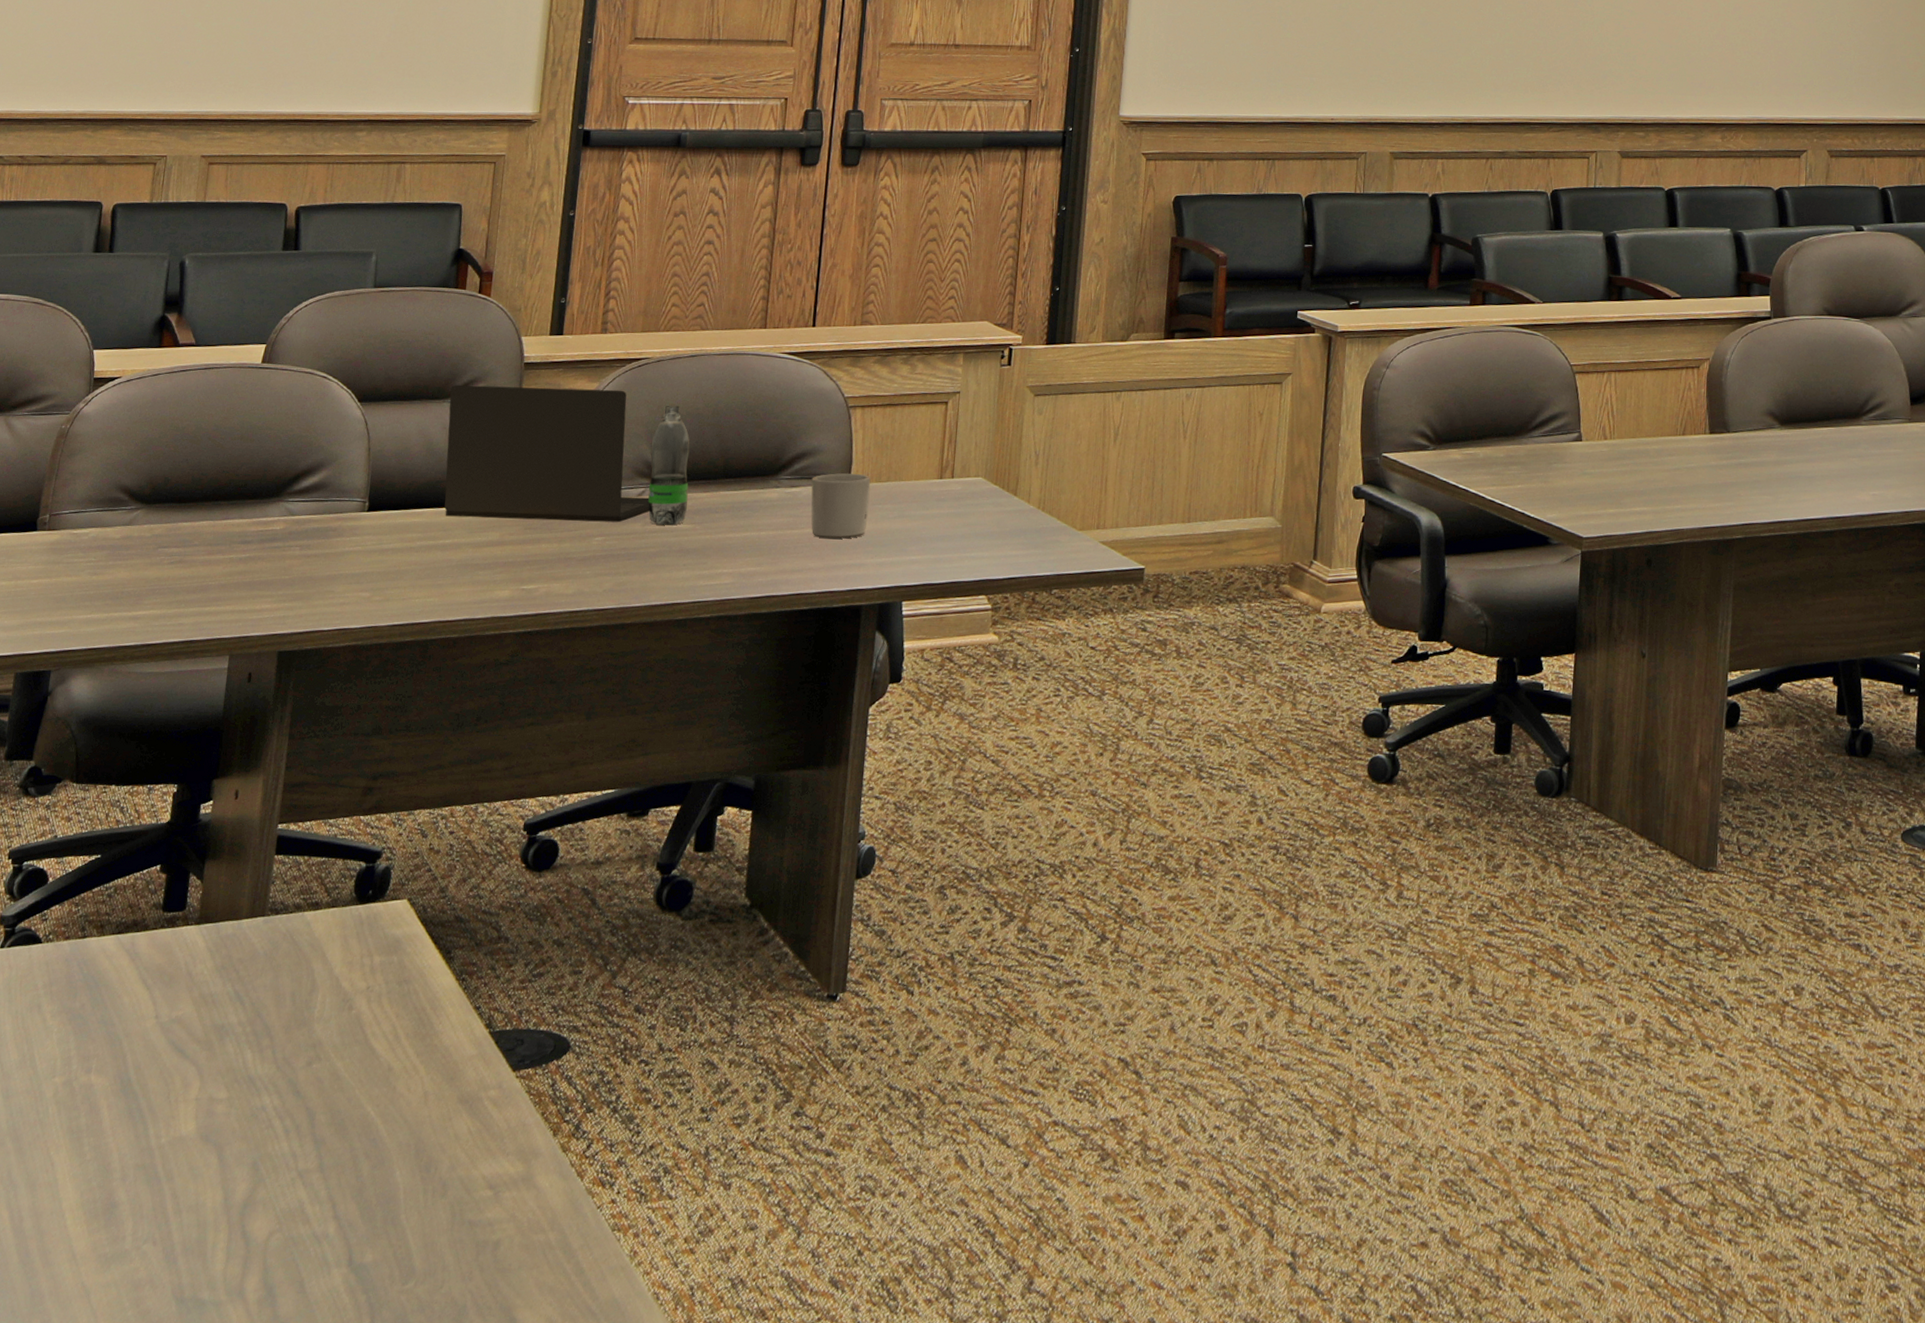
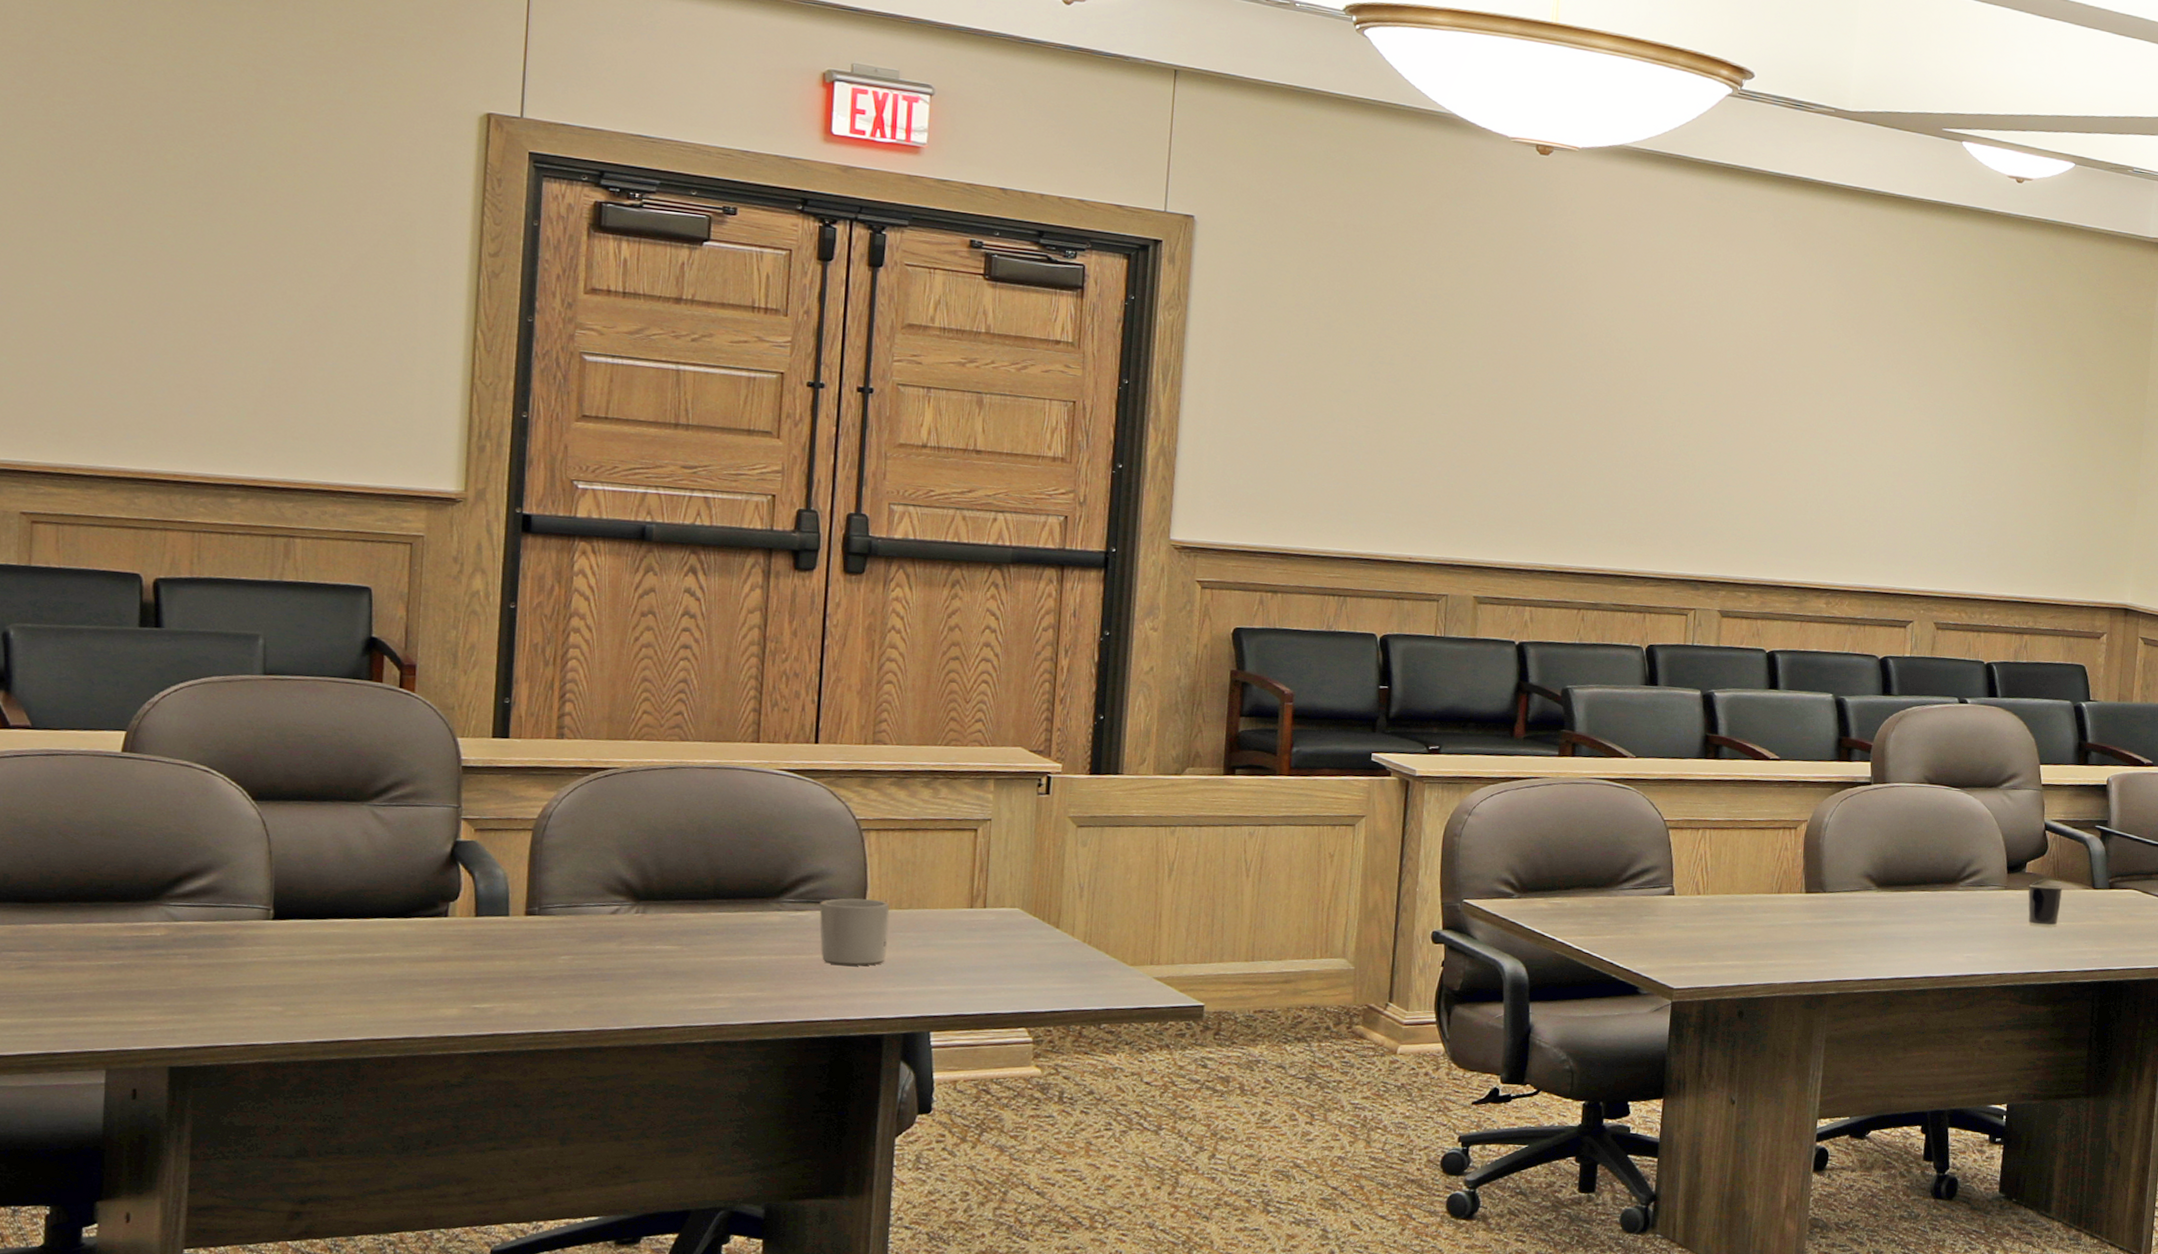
laptop: present [444,384,650,523] -> none [369,786,626,942]
bottle: present [647,405,690,525] -> none [623,819,673,946]

